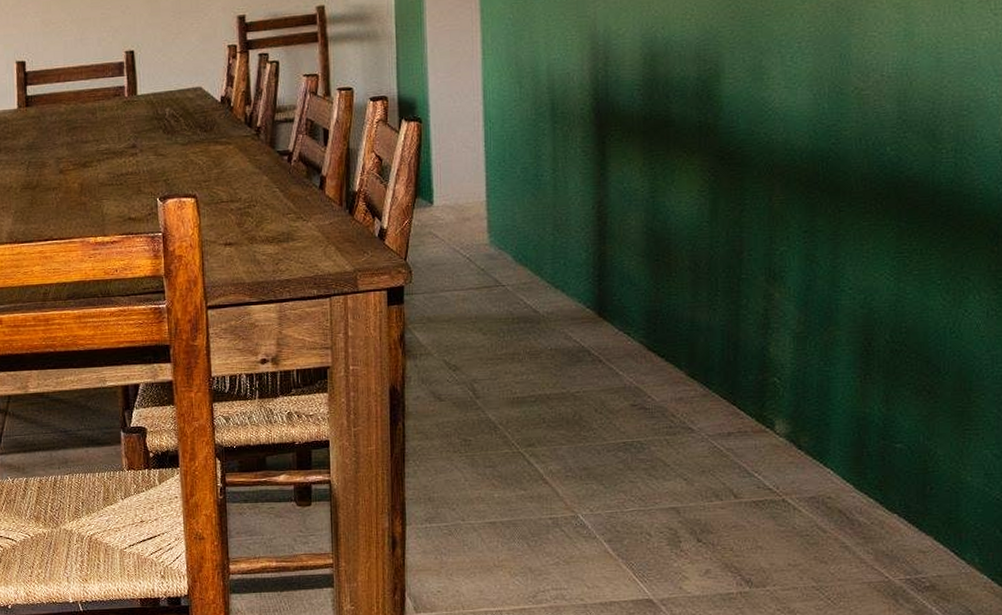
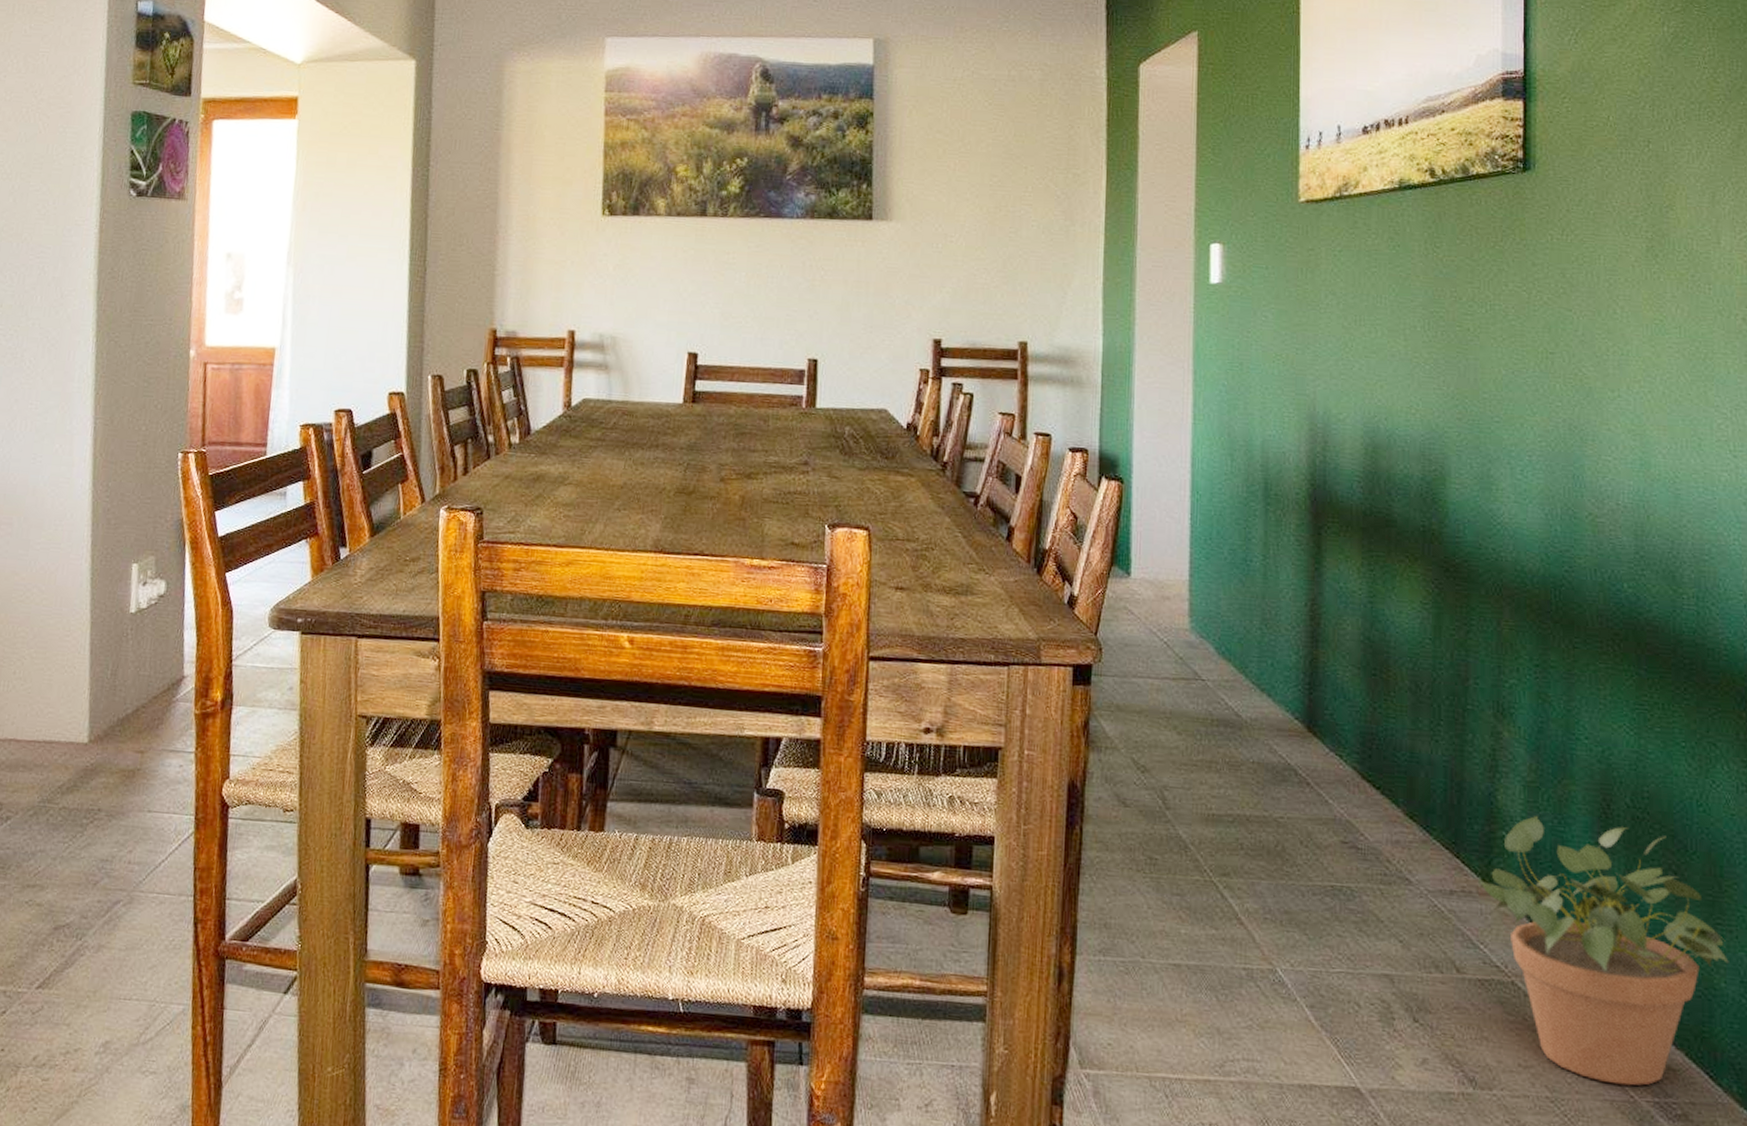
potted plant: none [754,360,975,570] -> present [1480,815,1729,1086]

